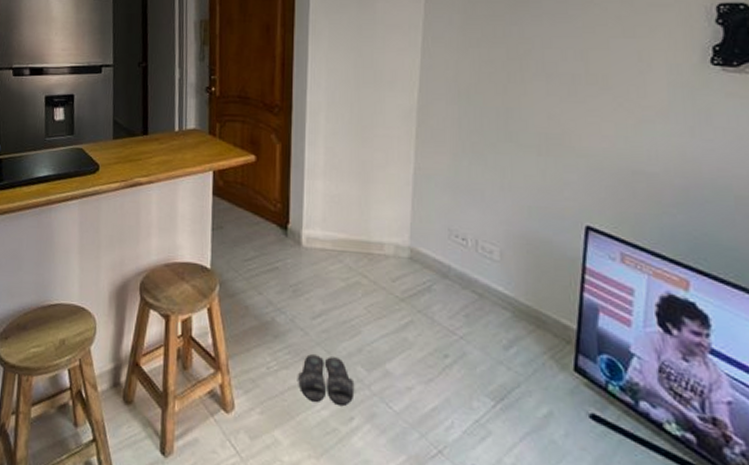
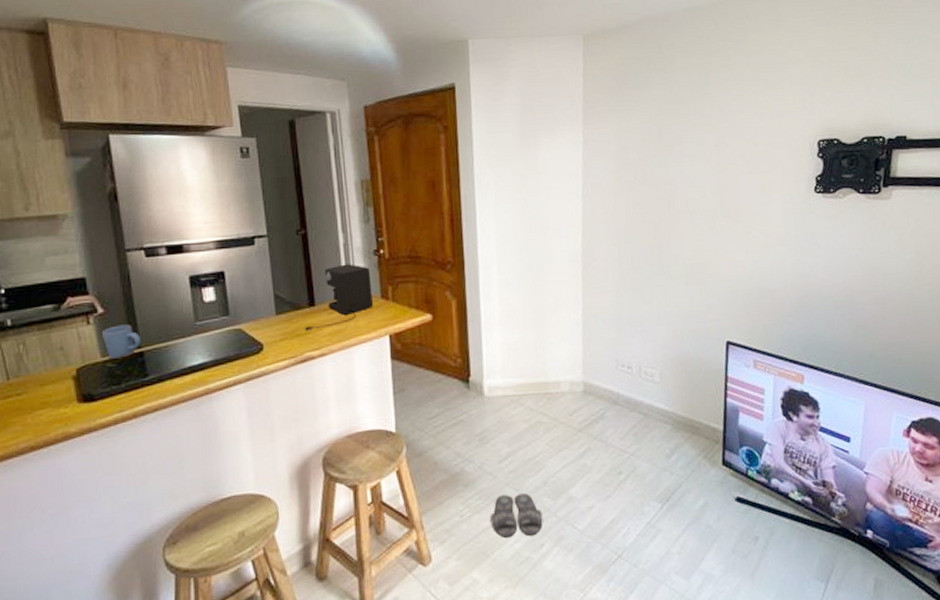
coffee maker: none [137,98,201,158] -> present [305,264,374,332]

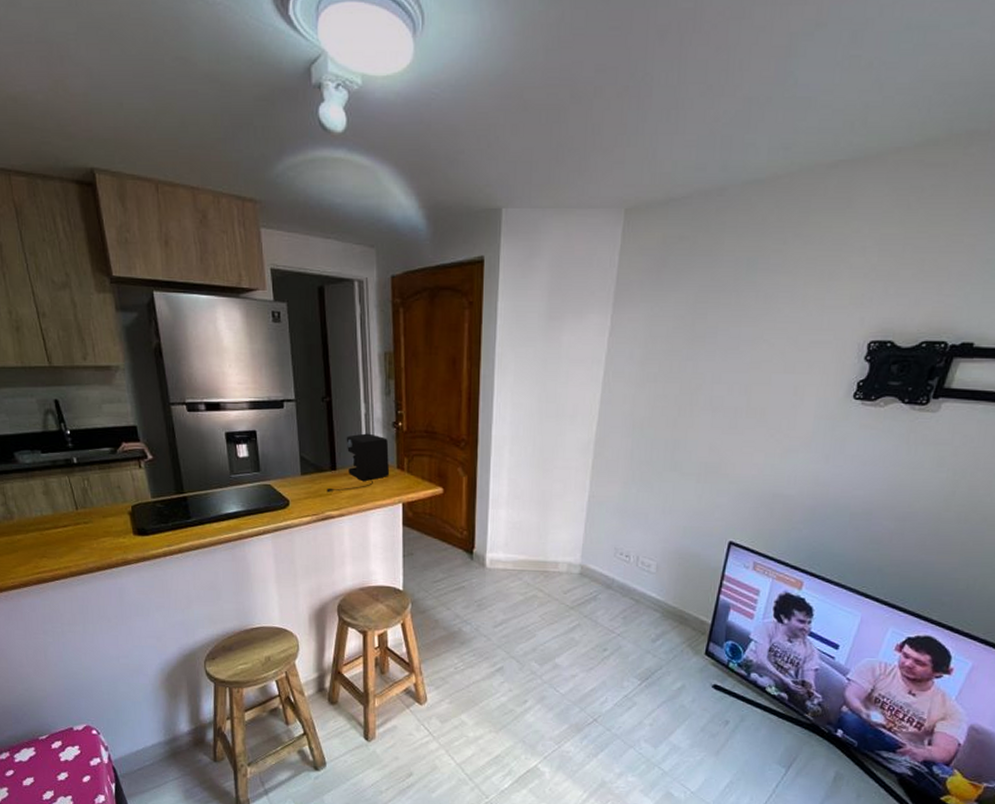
mug: present [101,324,141,359] -> none [151,471,185,501]
slippers: present [490,493,543,538] -> none [482,655,529,693]

